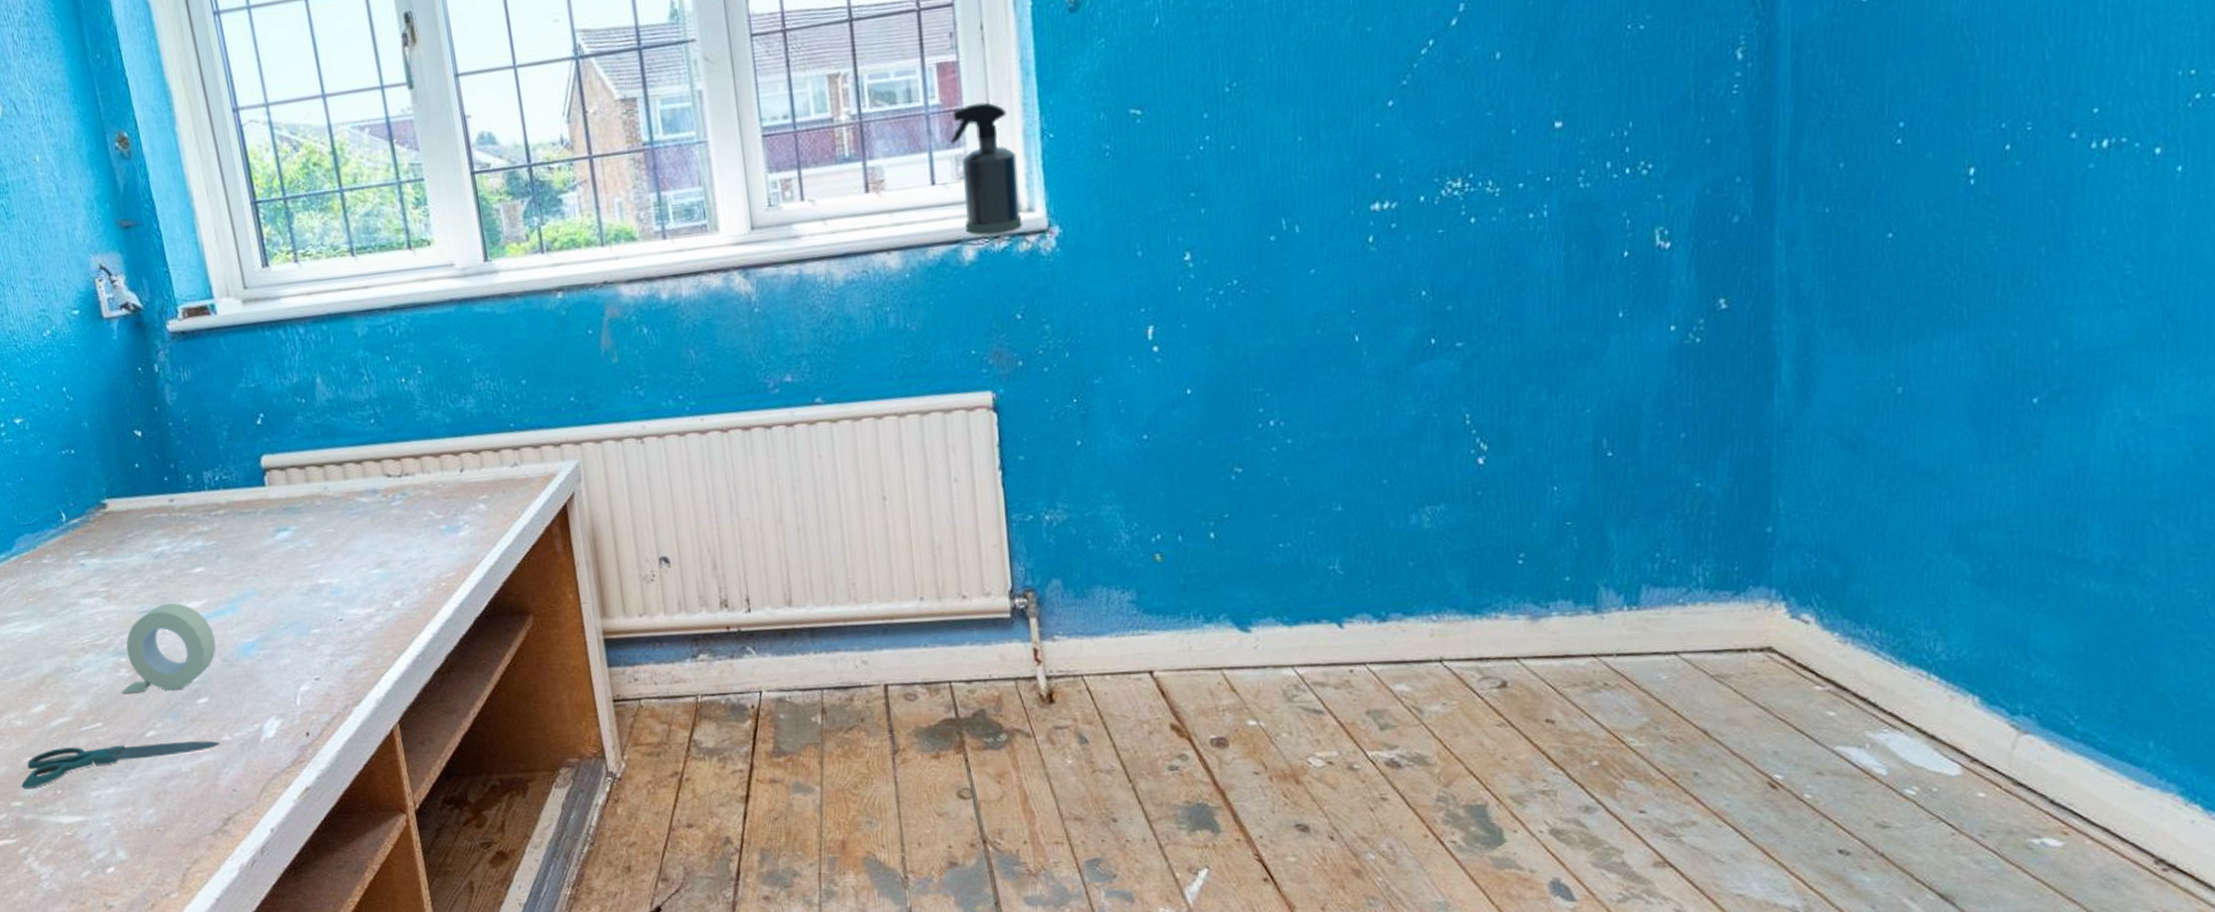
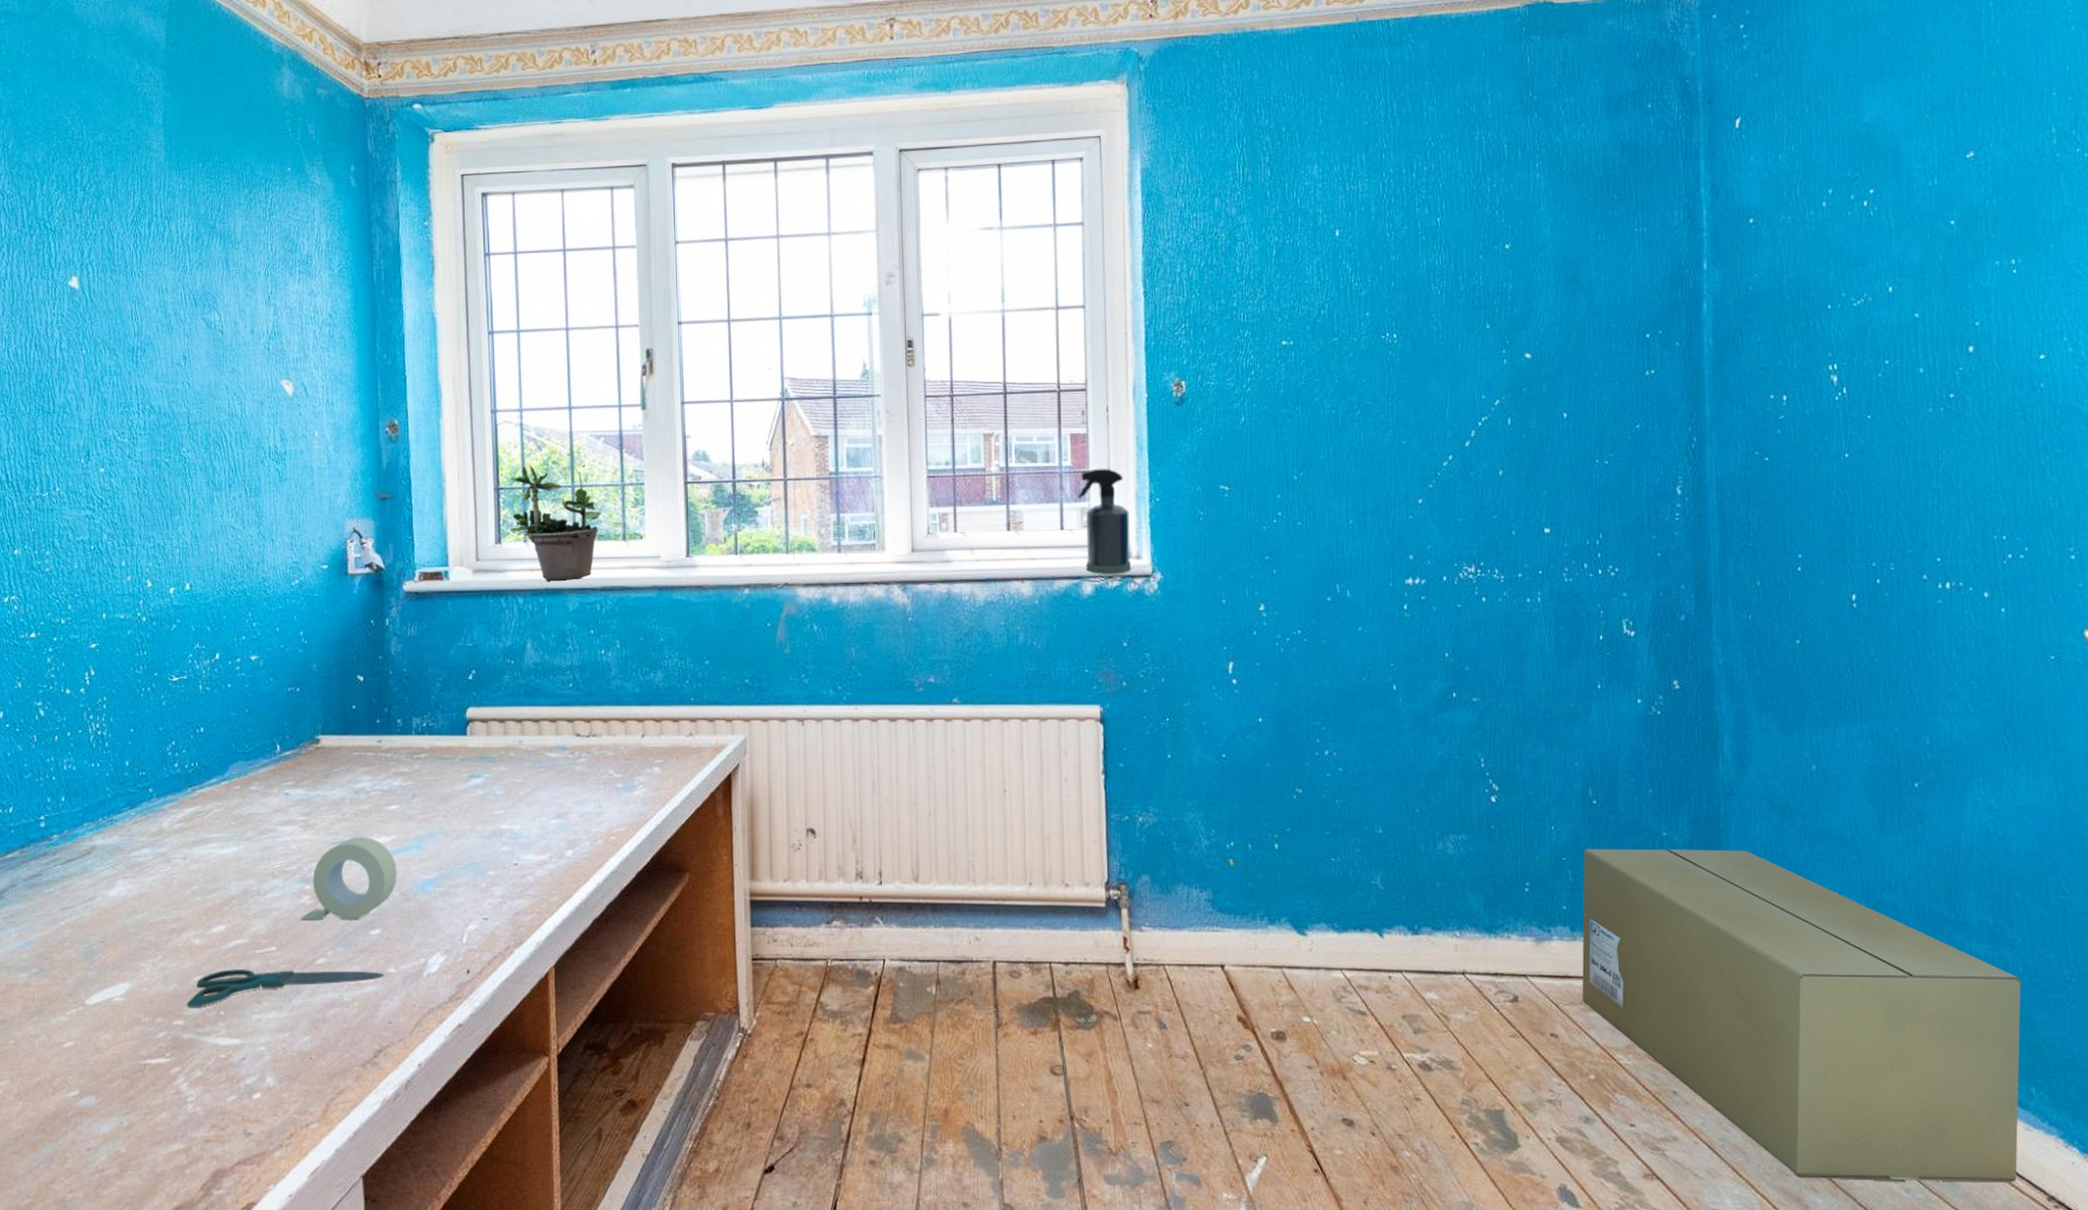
potted plant: none [268,162,380,306] -> present [510,464,602,582]
box: none [1586,496,2150,856] -> present [1582,848,2021,1183]

